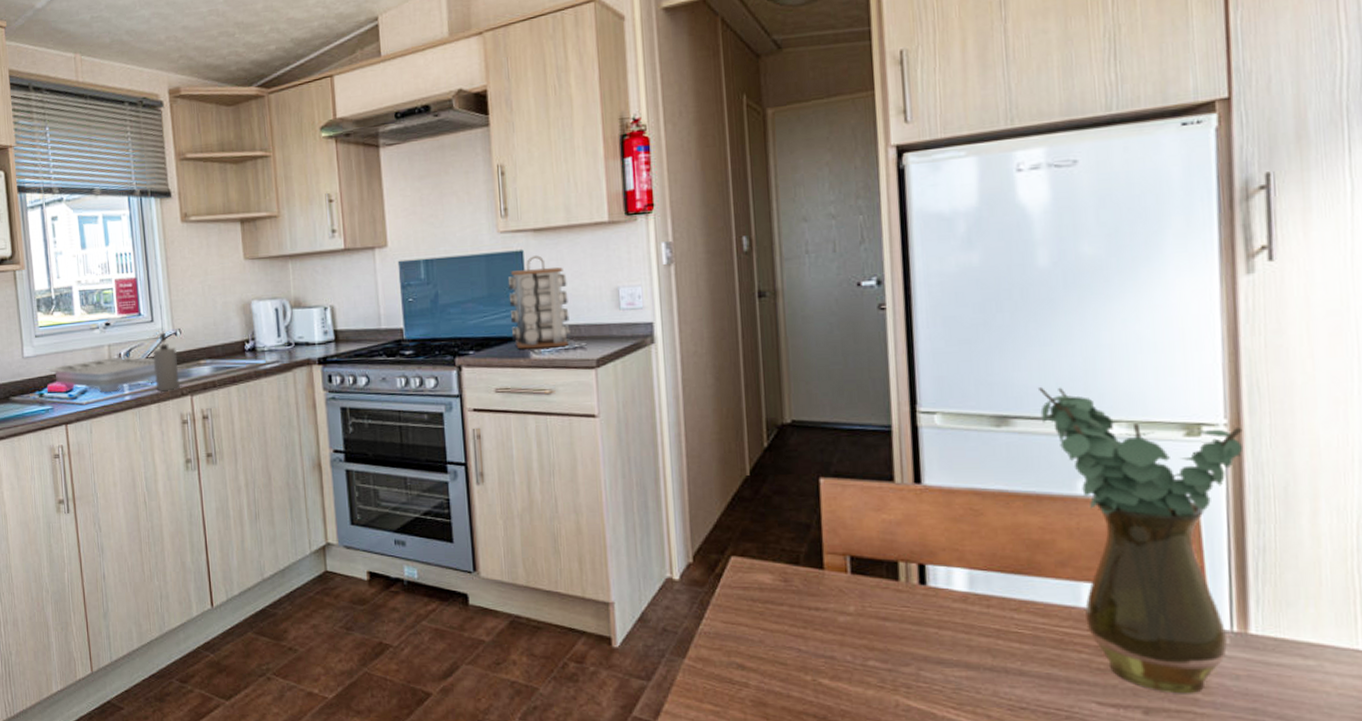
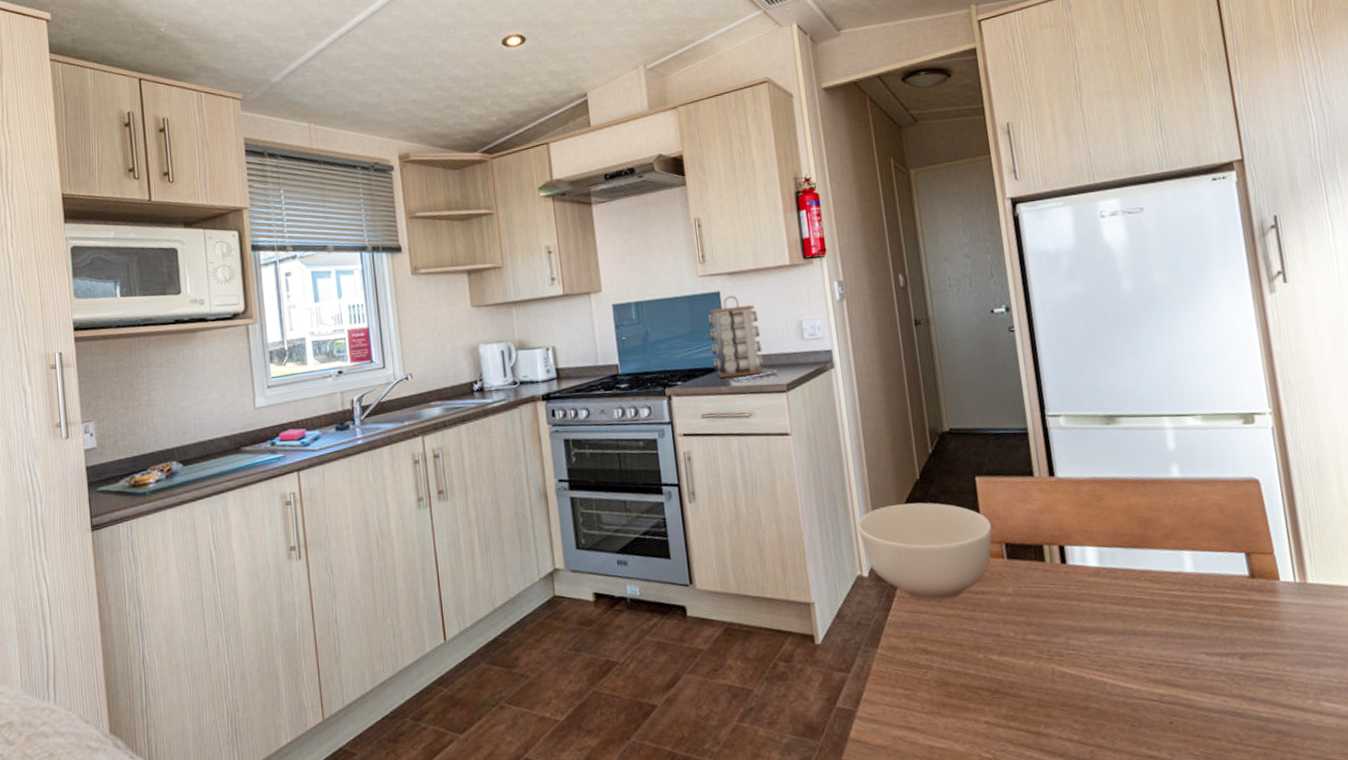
dish rack: present [50,357,157,392] -> none [282,402,389,438]
soap dispenser: present [149,332,180,392] -> none [381,377,411,434]
bowl: none [670,502,835,614] -> present [857,502,992,602]
vase: present [1037,386,1243,694] -> none [1133,389,1294,639]

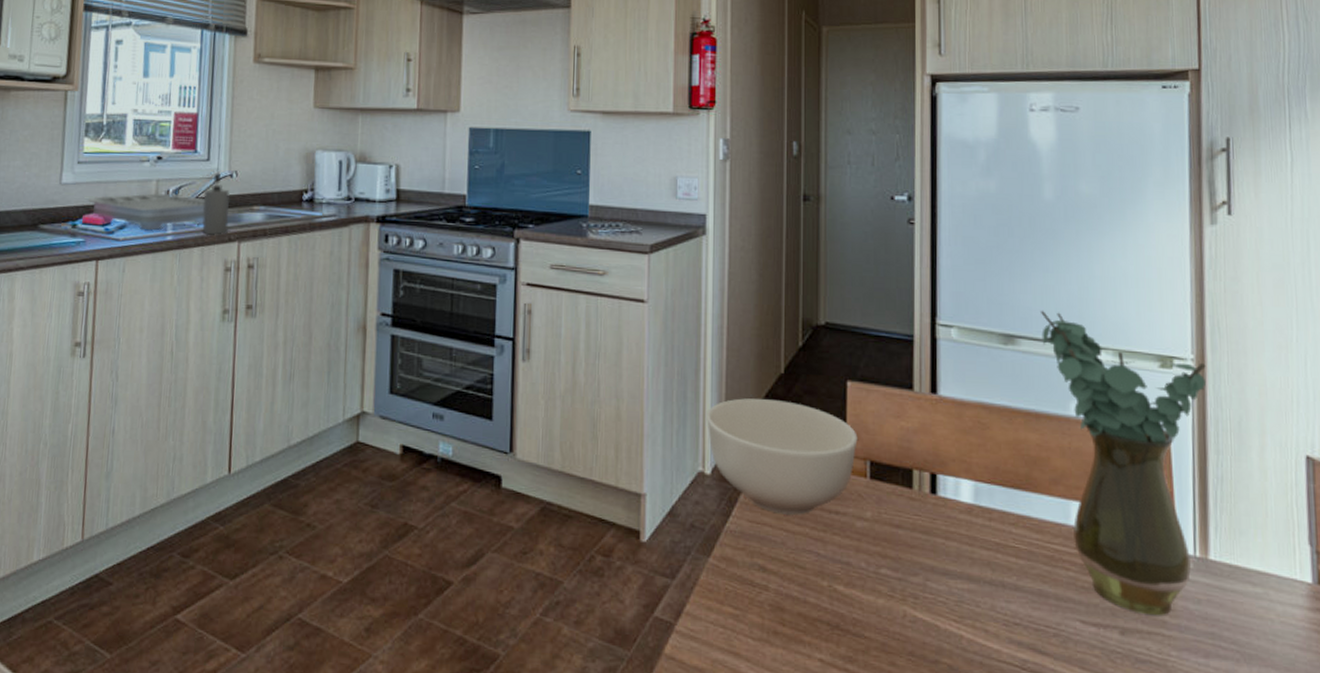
dish rack: none [282,402,389,438] -> present [88,192,206,230]
soap dispenser: none [381,377,411,434] -> present [202,173,230,237]
spice rack: present [708,295,764,379] -> none [571,137,629,230]
vase: none [1133,389,1294,639] -> present [1039,310,1206,616]

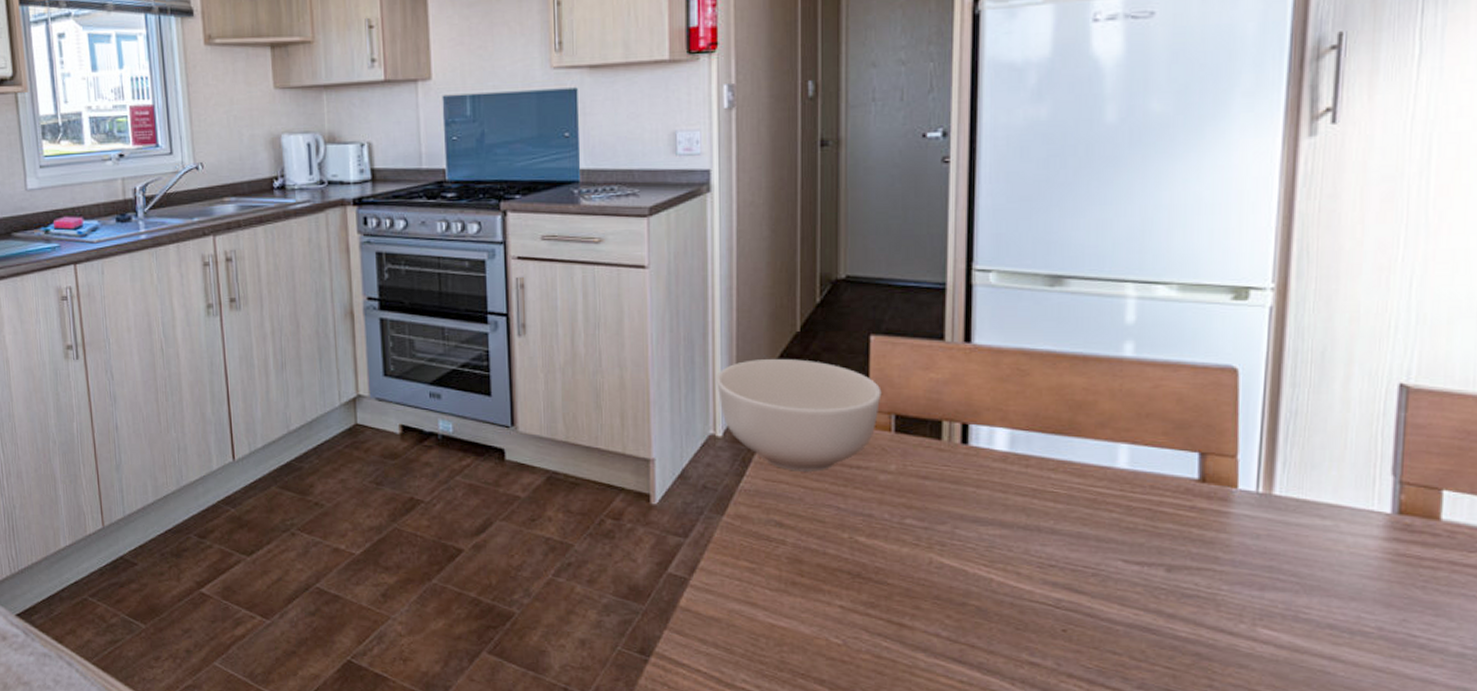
dish rack: present [88,192,206,230] -> none [56,191,176,230]
soap dispenser: present [202,173,230,237] -> none [168,166,201,232]
vase: present [1039,310,1206,616] -> none [1093,246,1288,553]

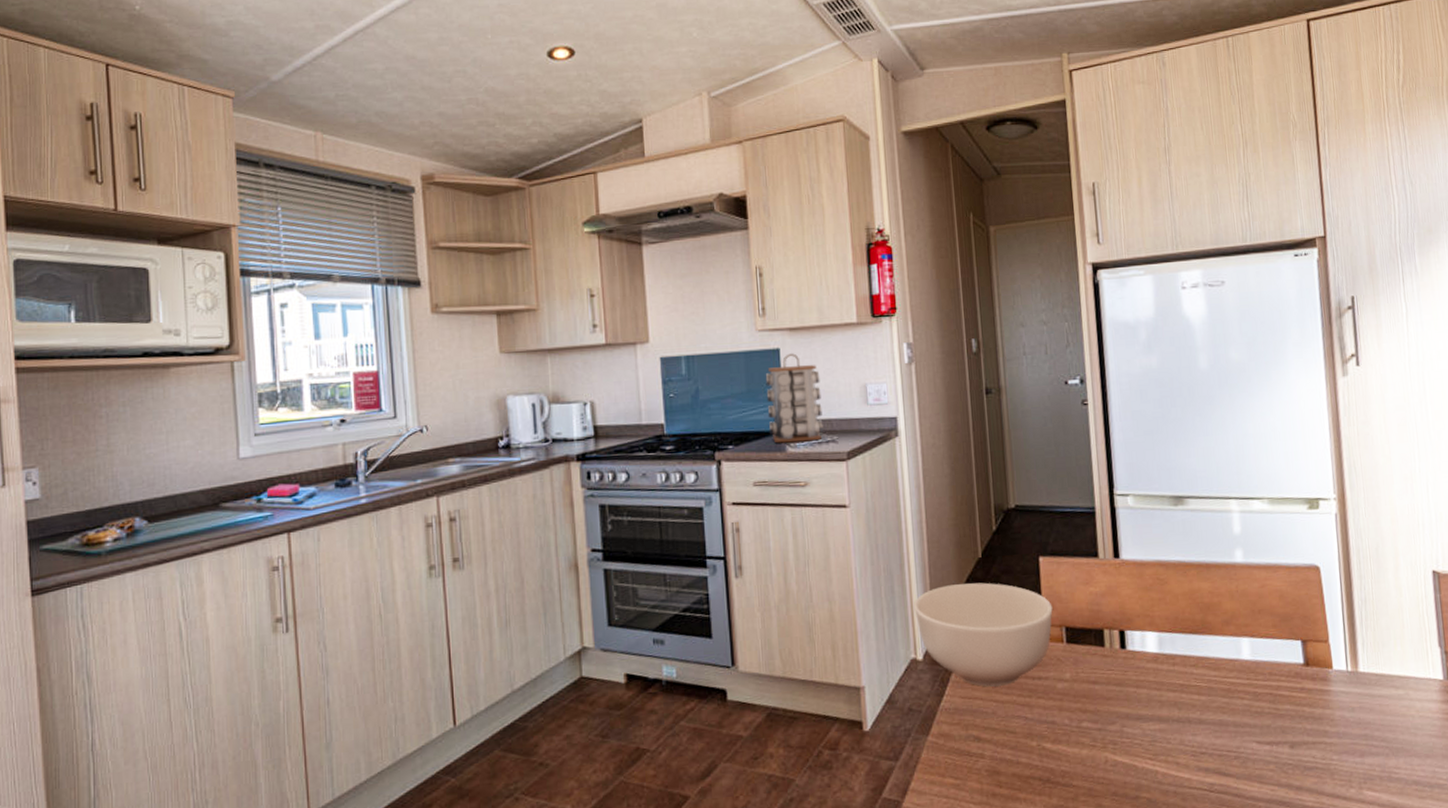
spice rack: none [559,94,623,196] -> present [765,353,824,444]

